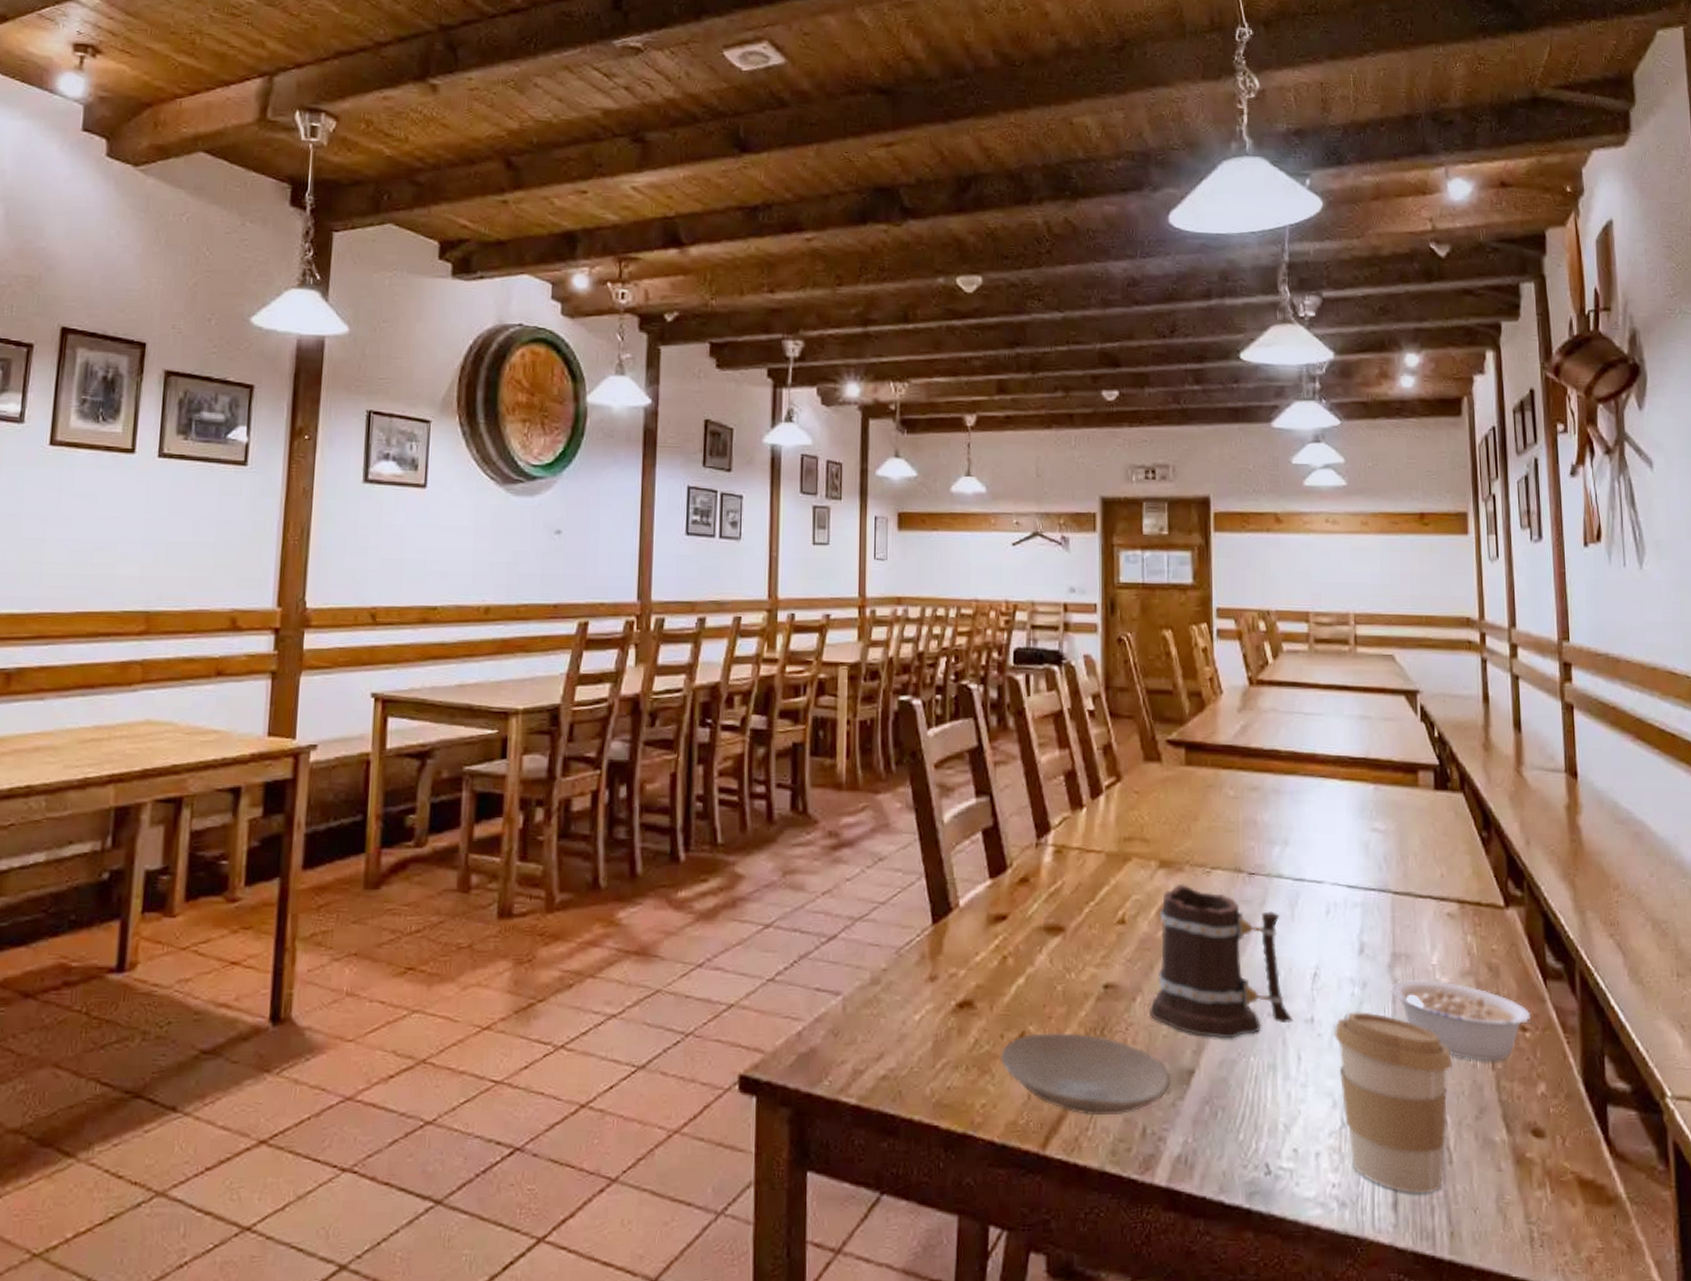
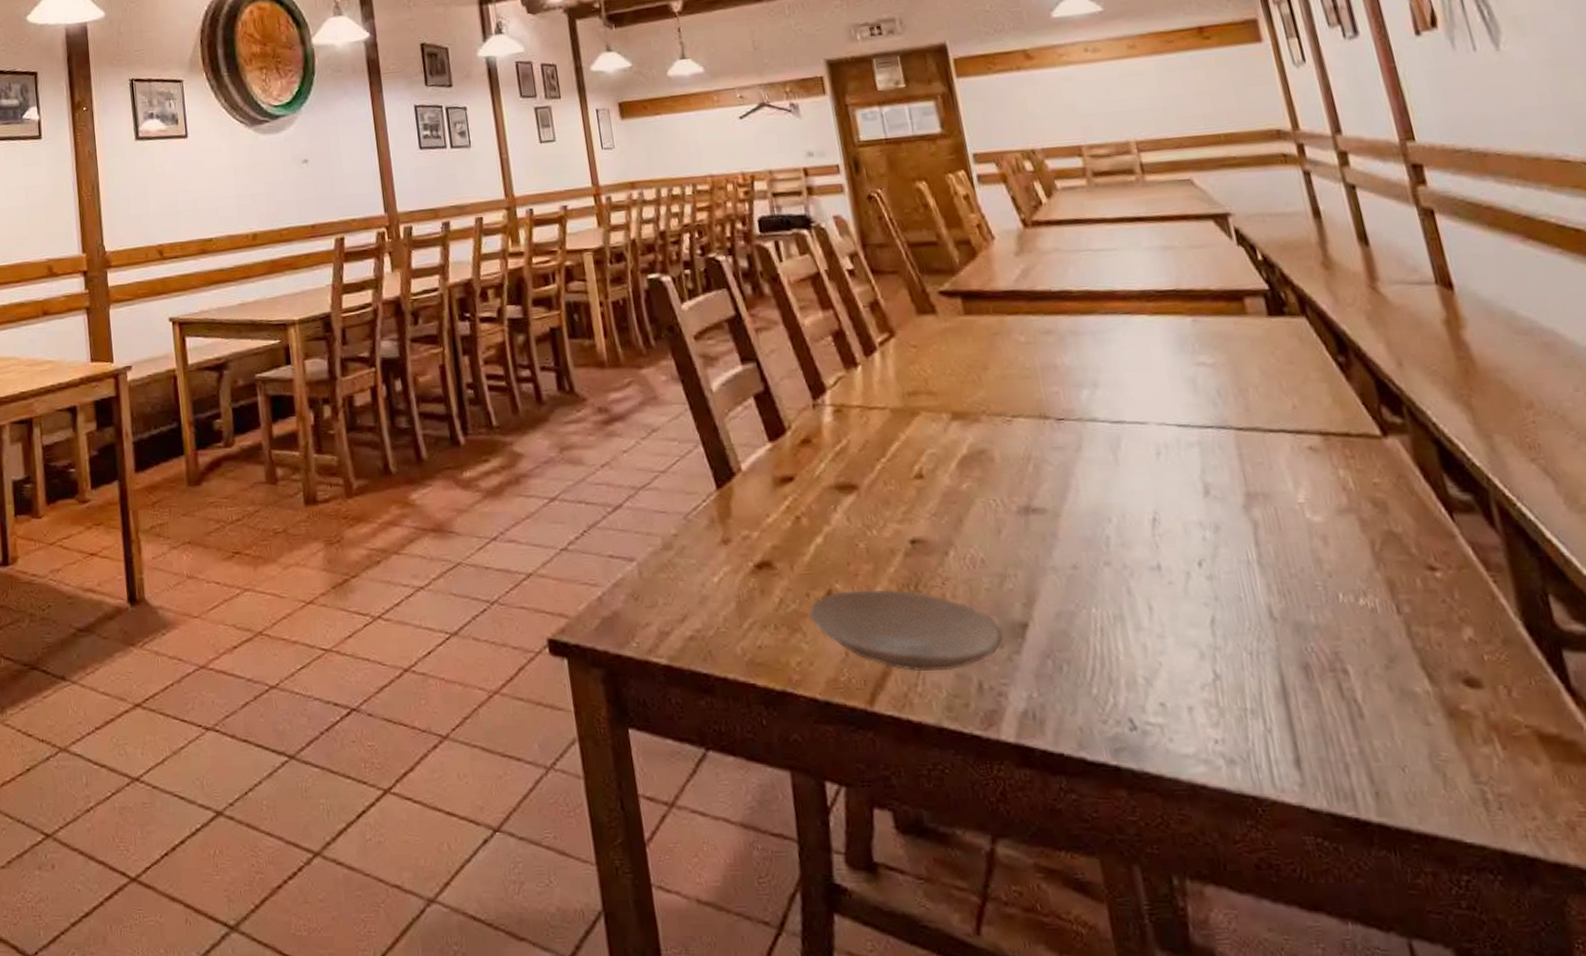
beer mug: present [1150,883,1294,1039] -> none [959,434,1137,591]
coffee cup: present [1334,1012,1452,1194] -> none [1188,556,1354,751]
legume: present [1390,980,1535,1061] -> none [1250,520,1447,606]

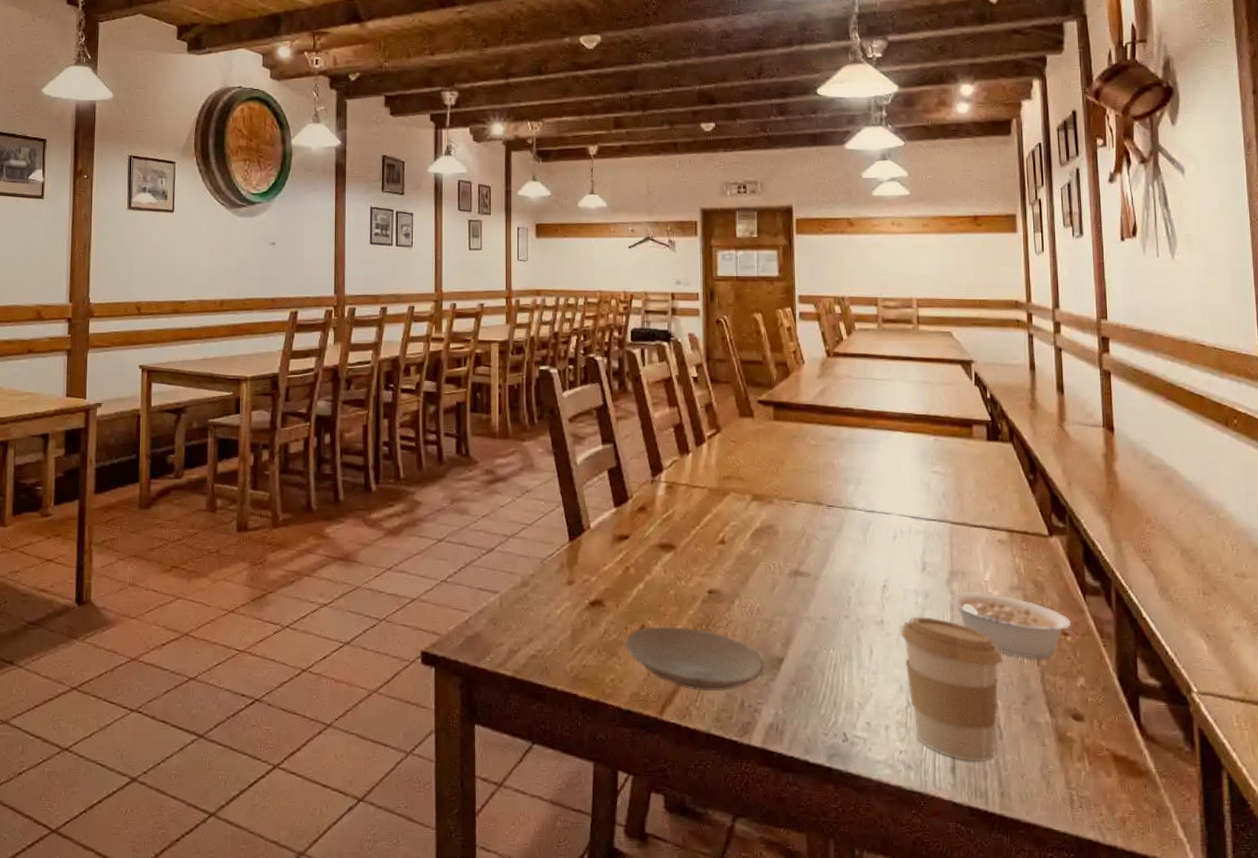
coffee cup: none [1188,556,1354,751] -> present [901,616,1002,762]
legume: none [1250,520,1447,606] -> present [948,592,1076,659]

